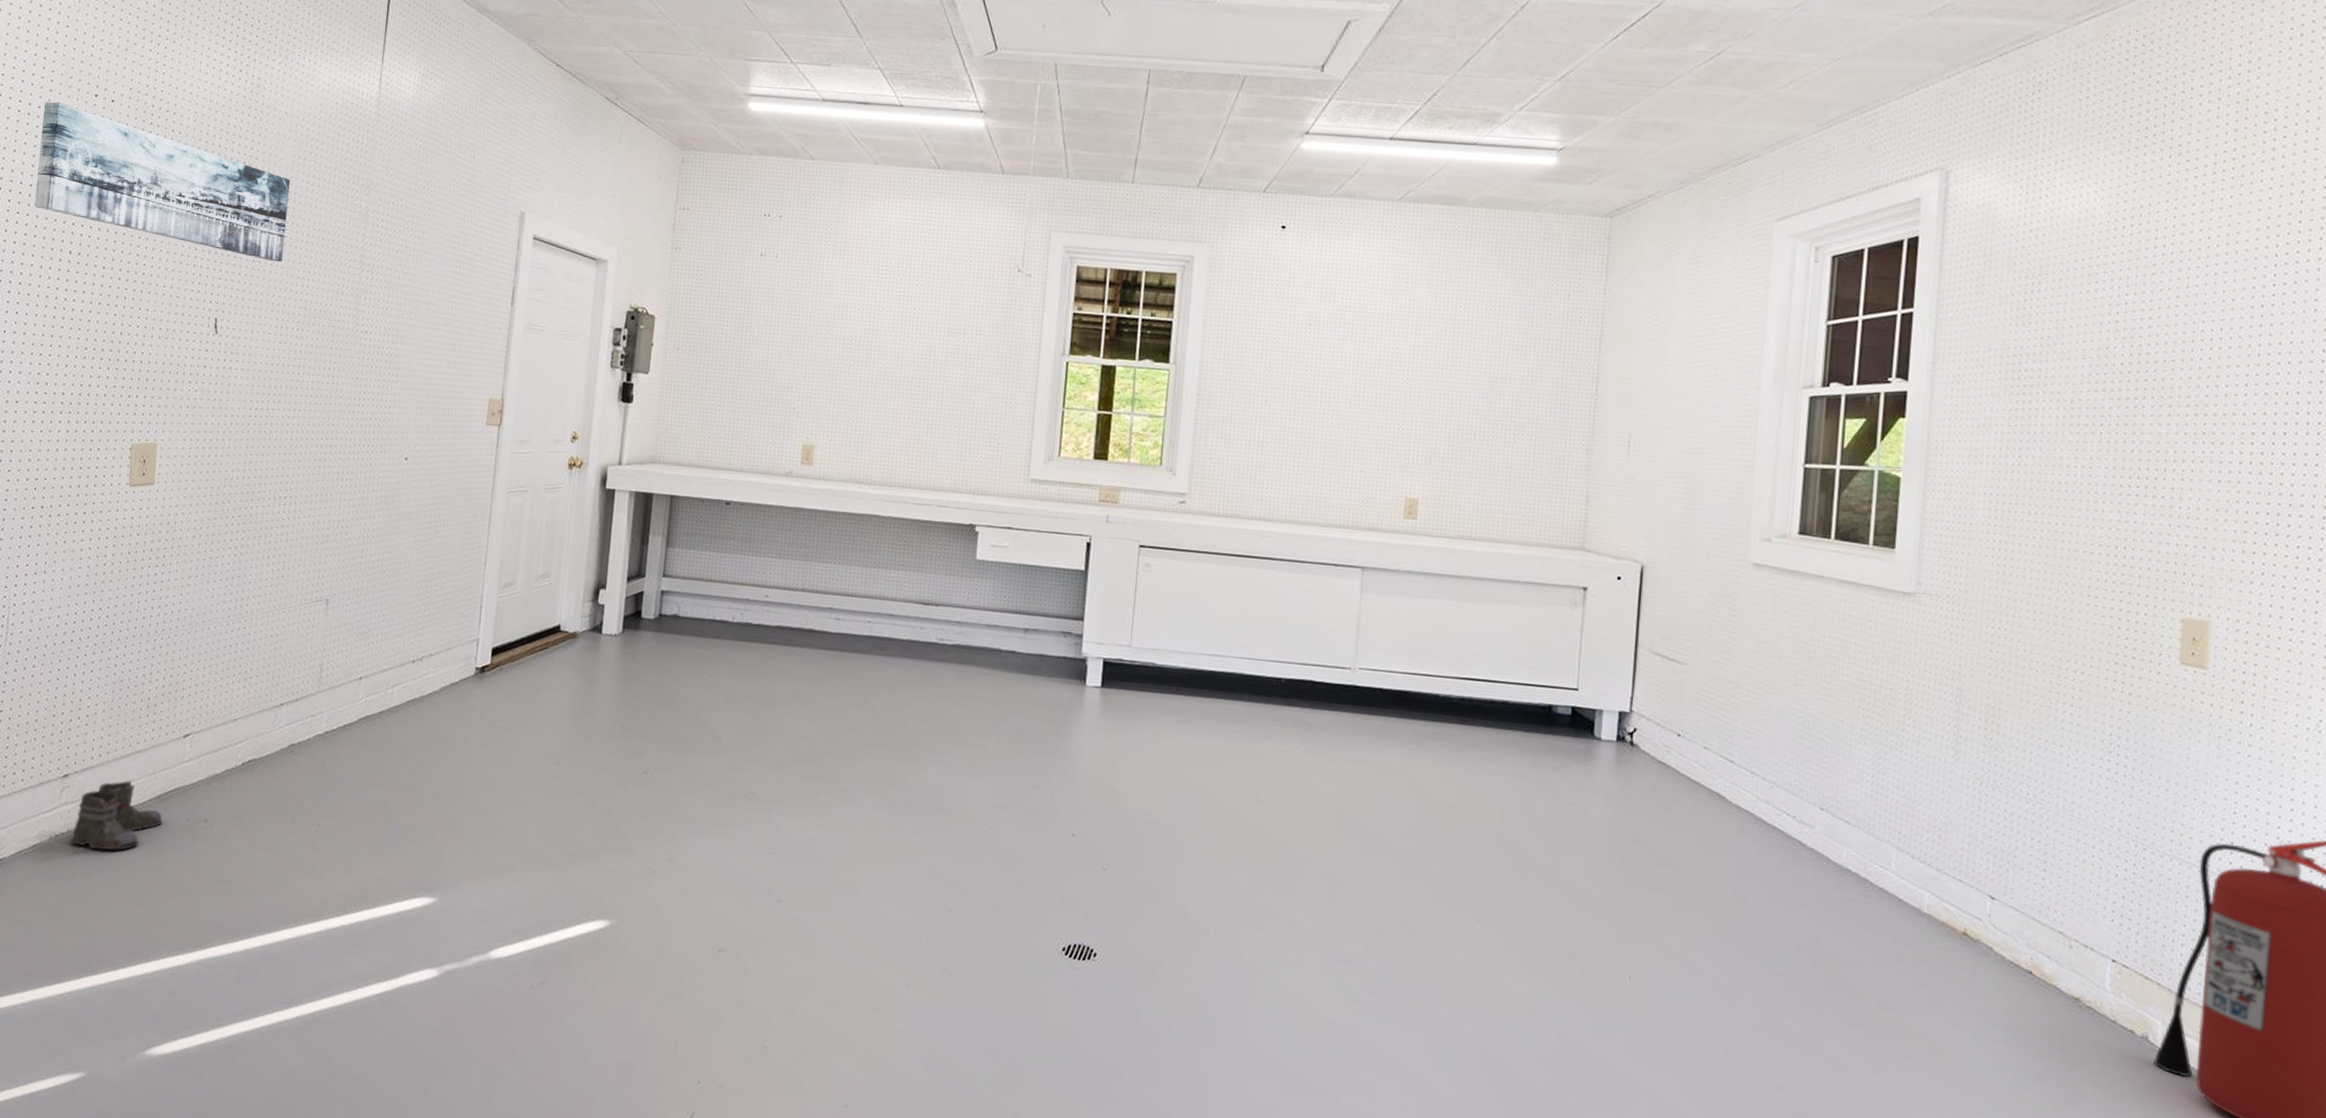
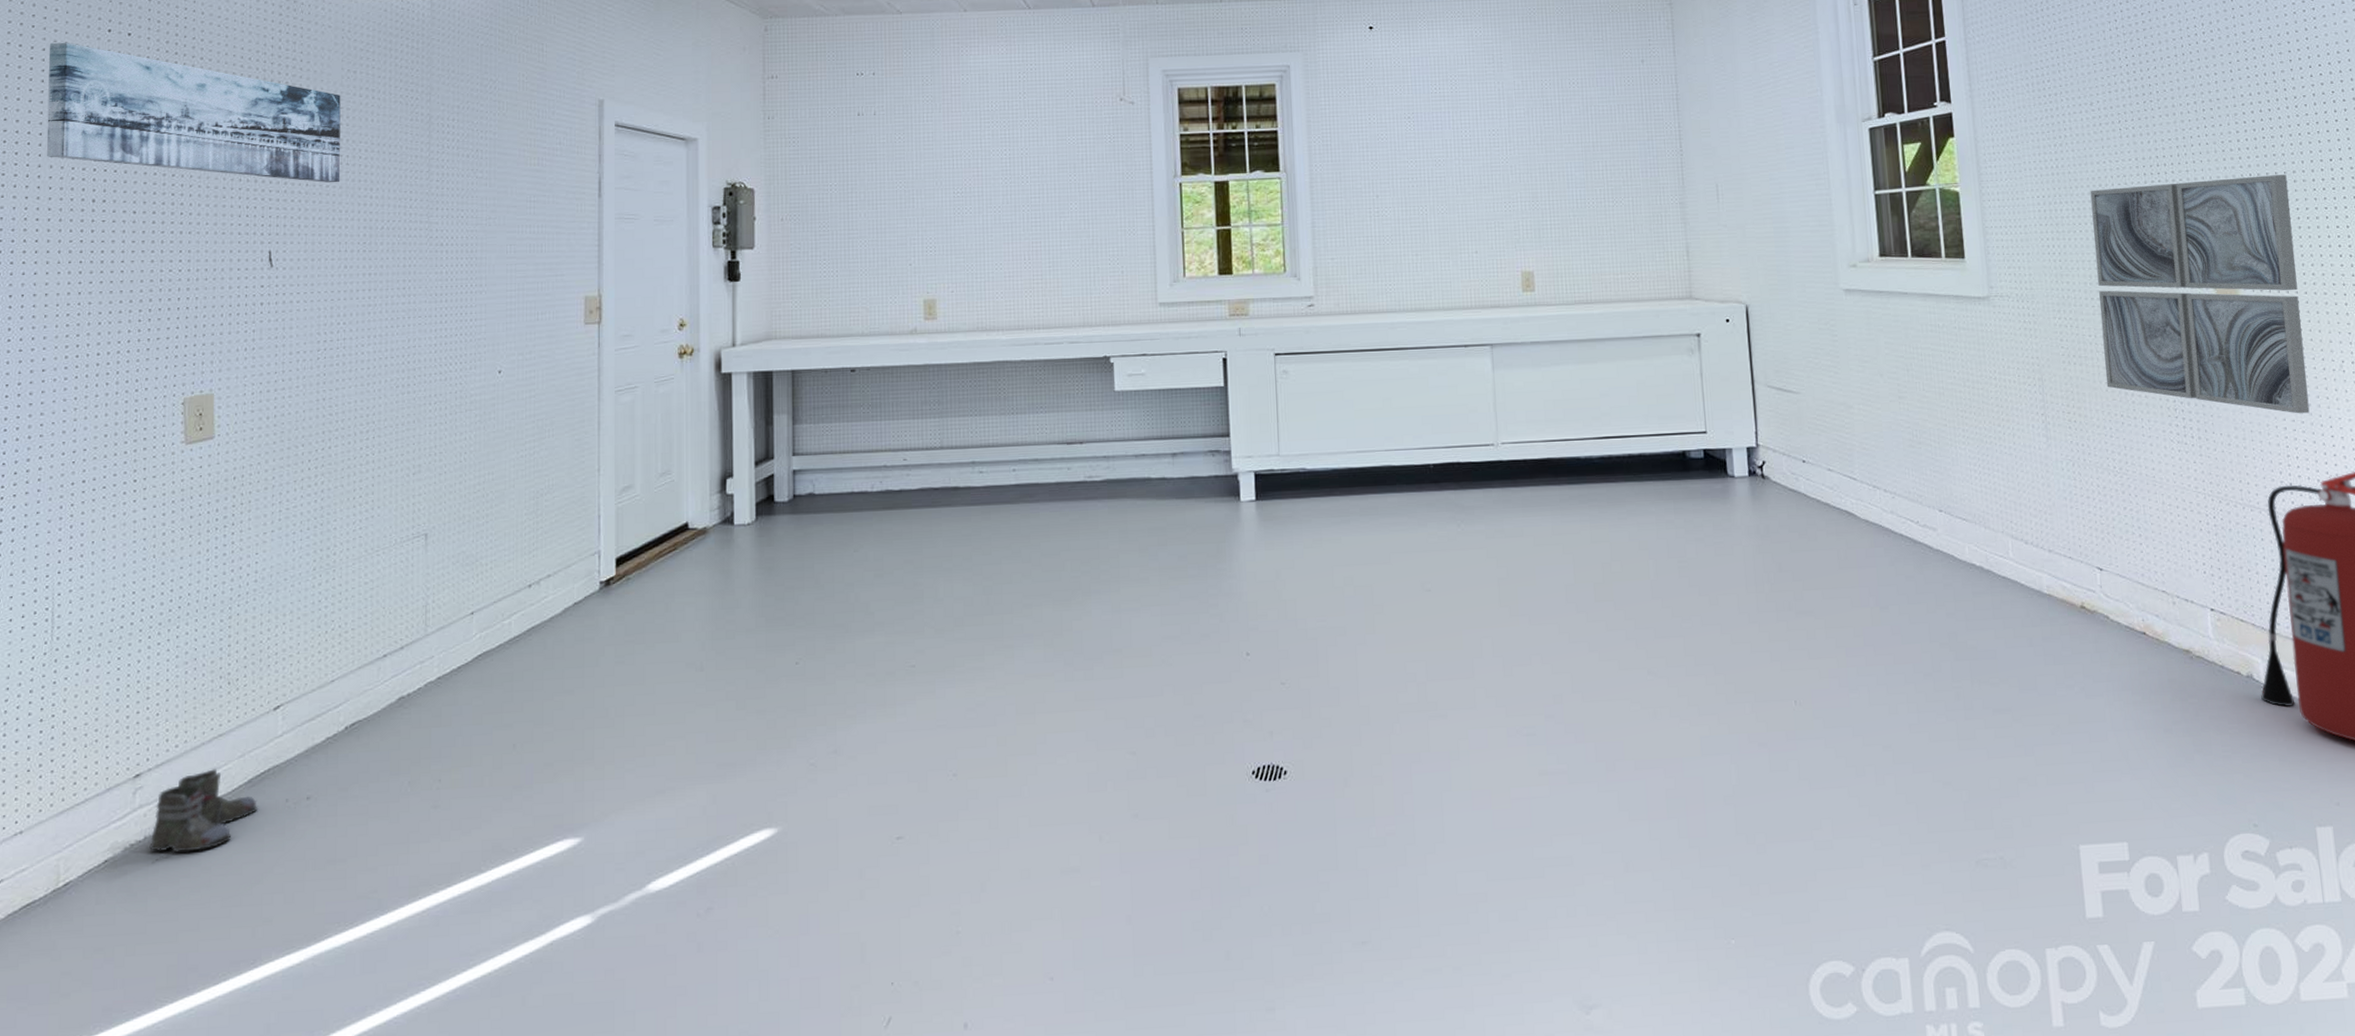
wall art: none [2034,494,2292,771] -> present [2090,175,2310,414]

